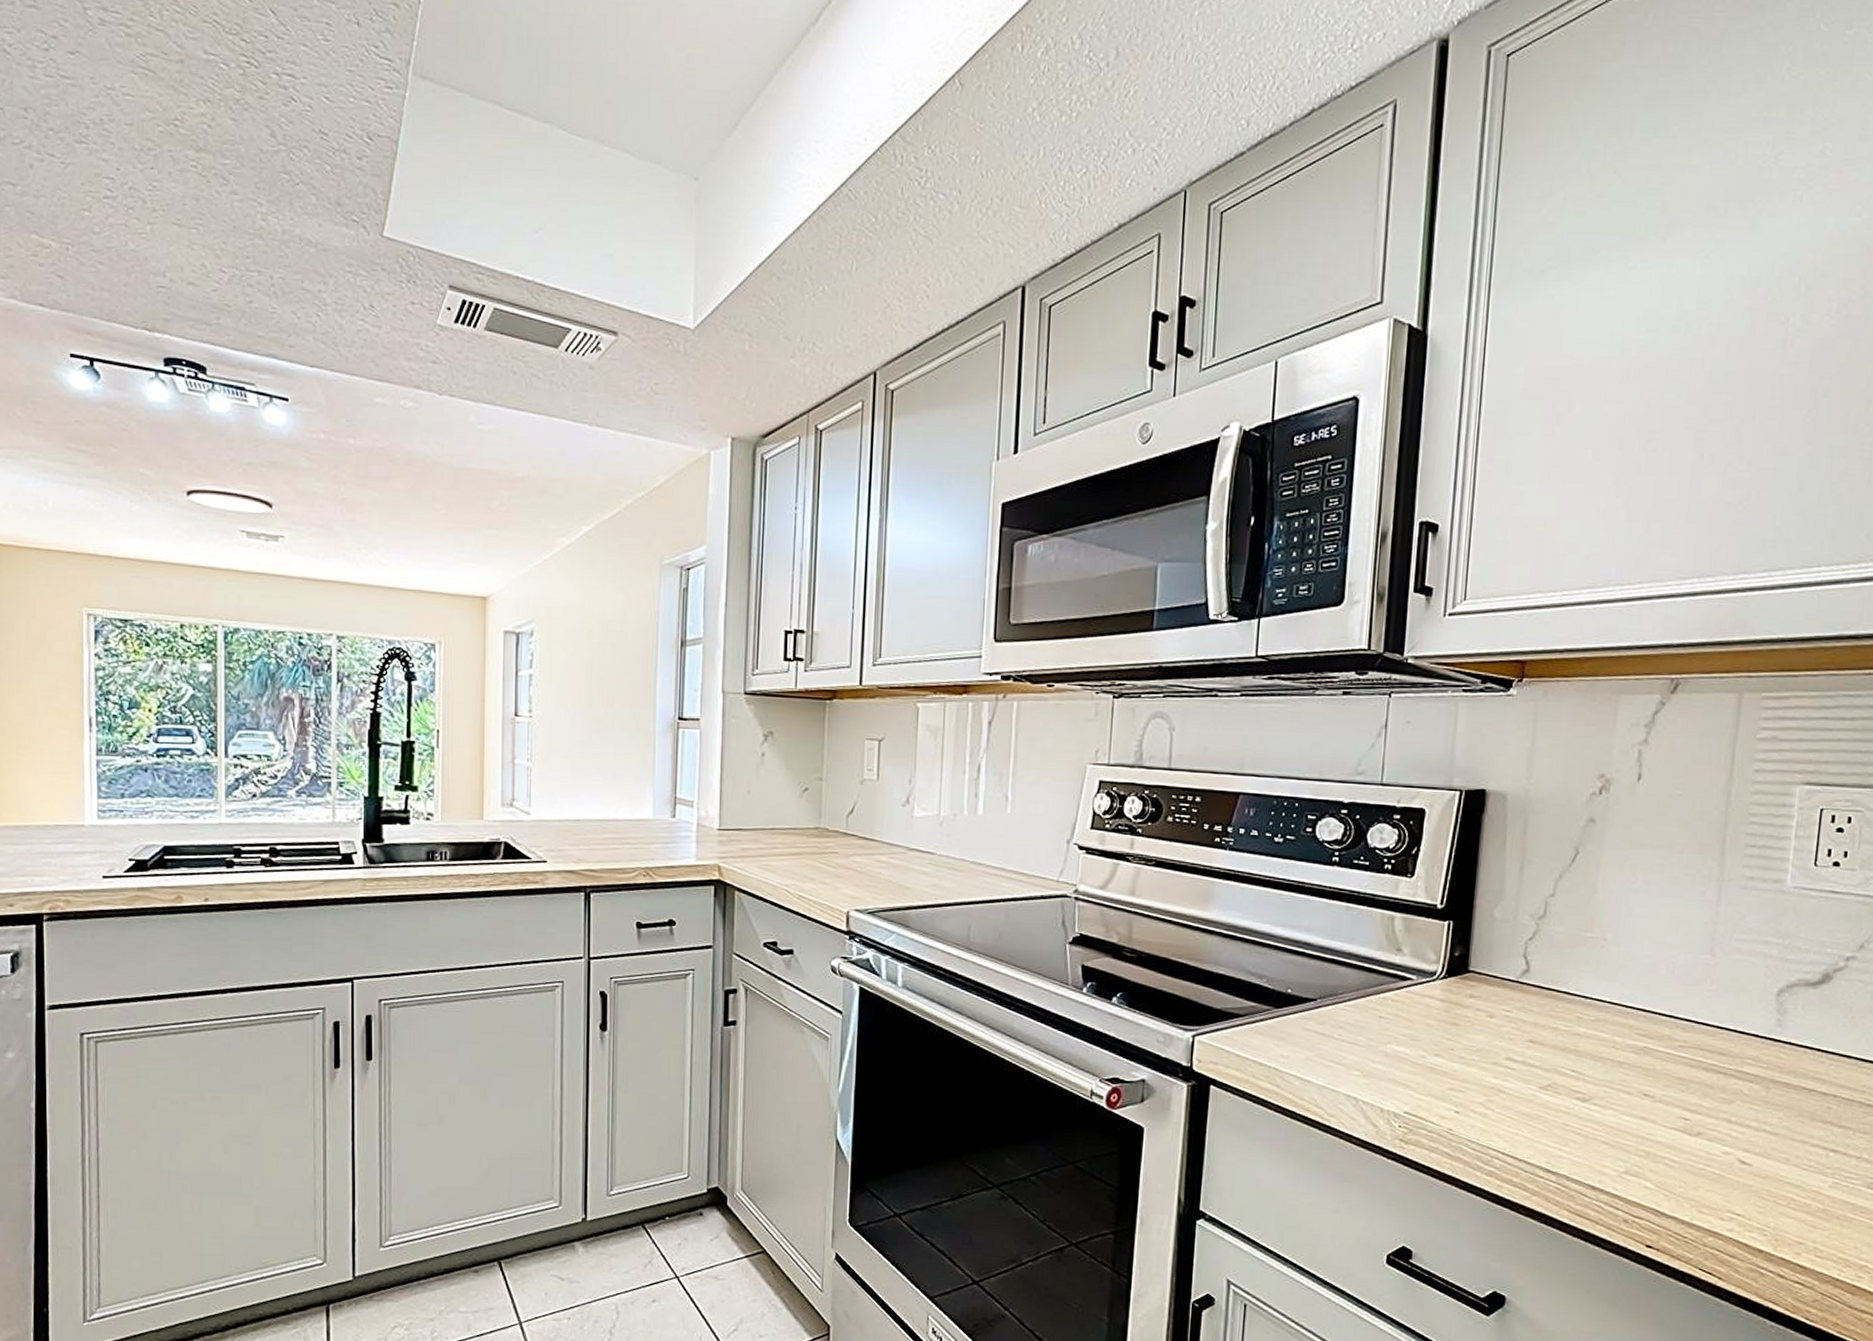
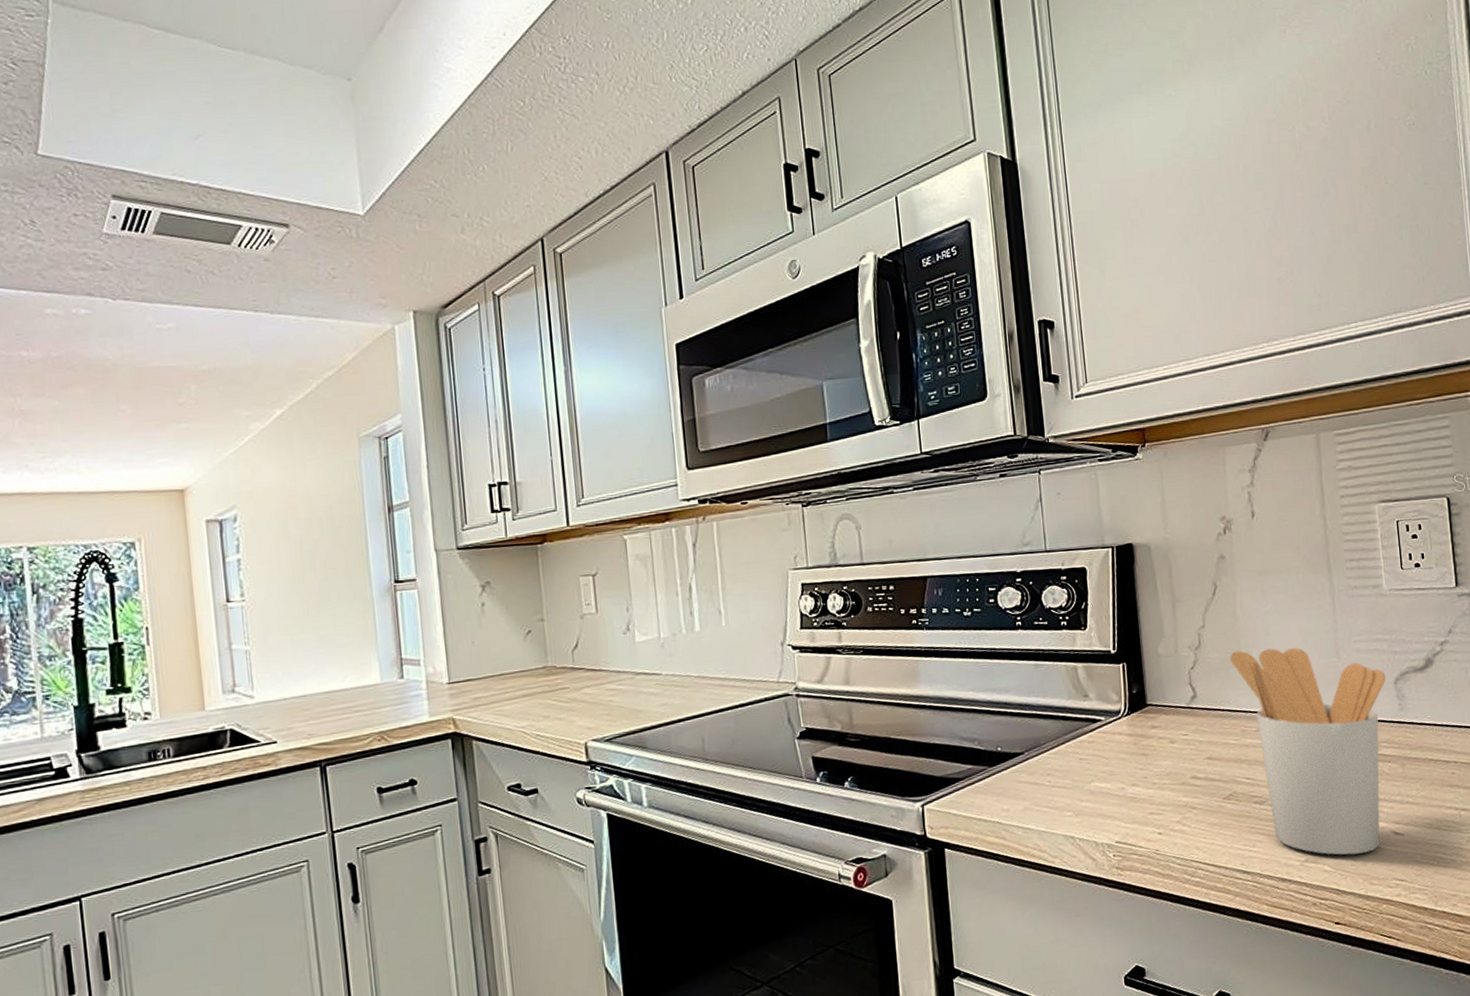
utensil holder: none [1577,928,1768,1178] -> present [1229,648,1386,856]

